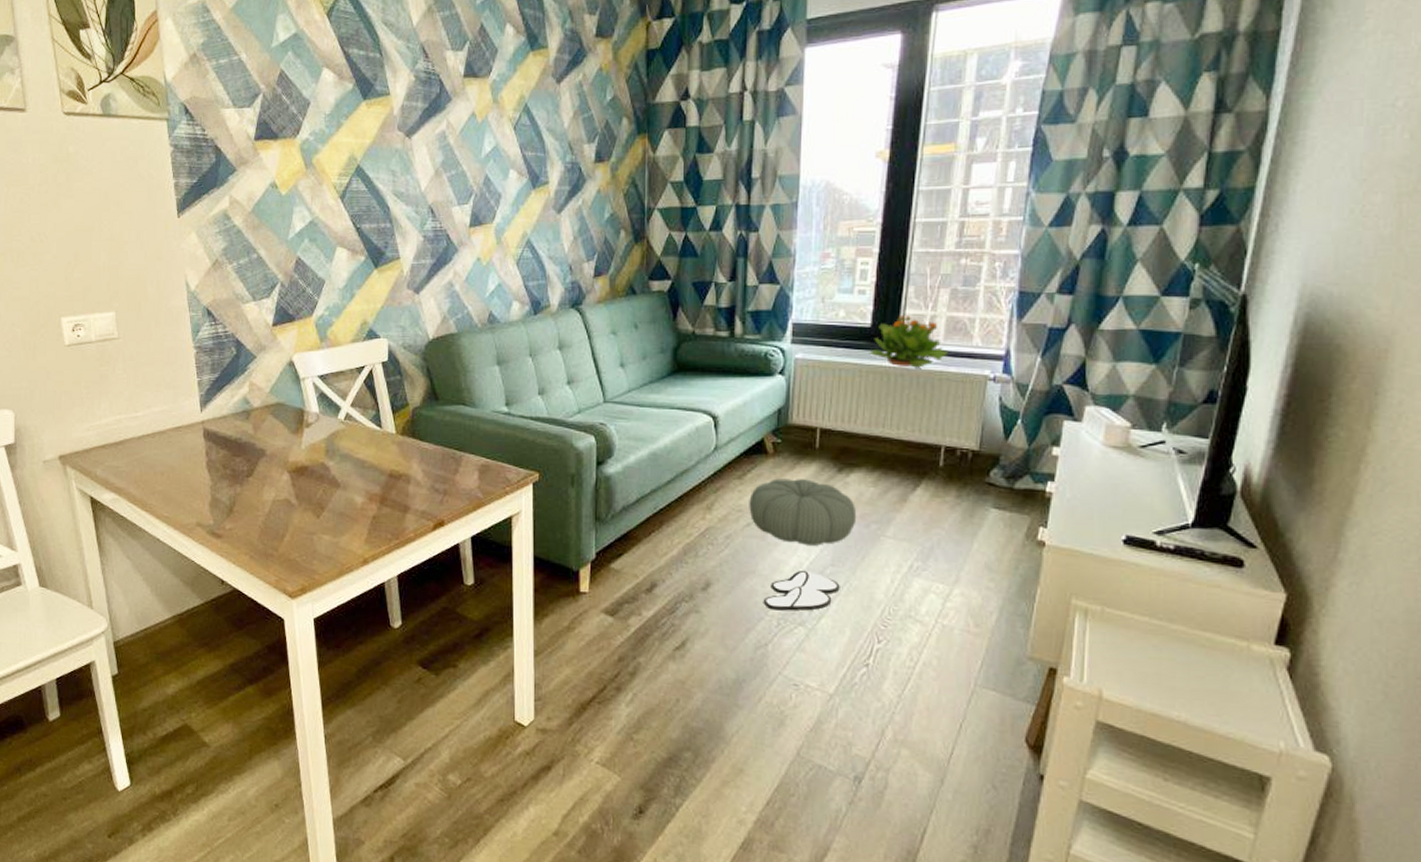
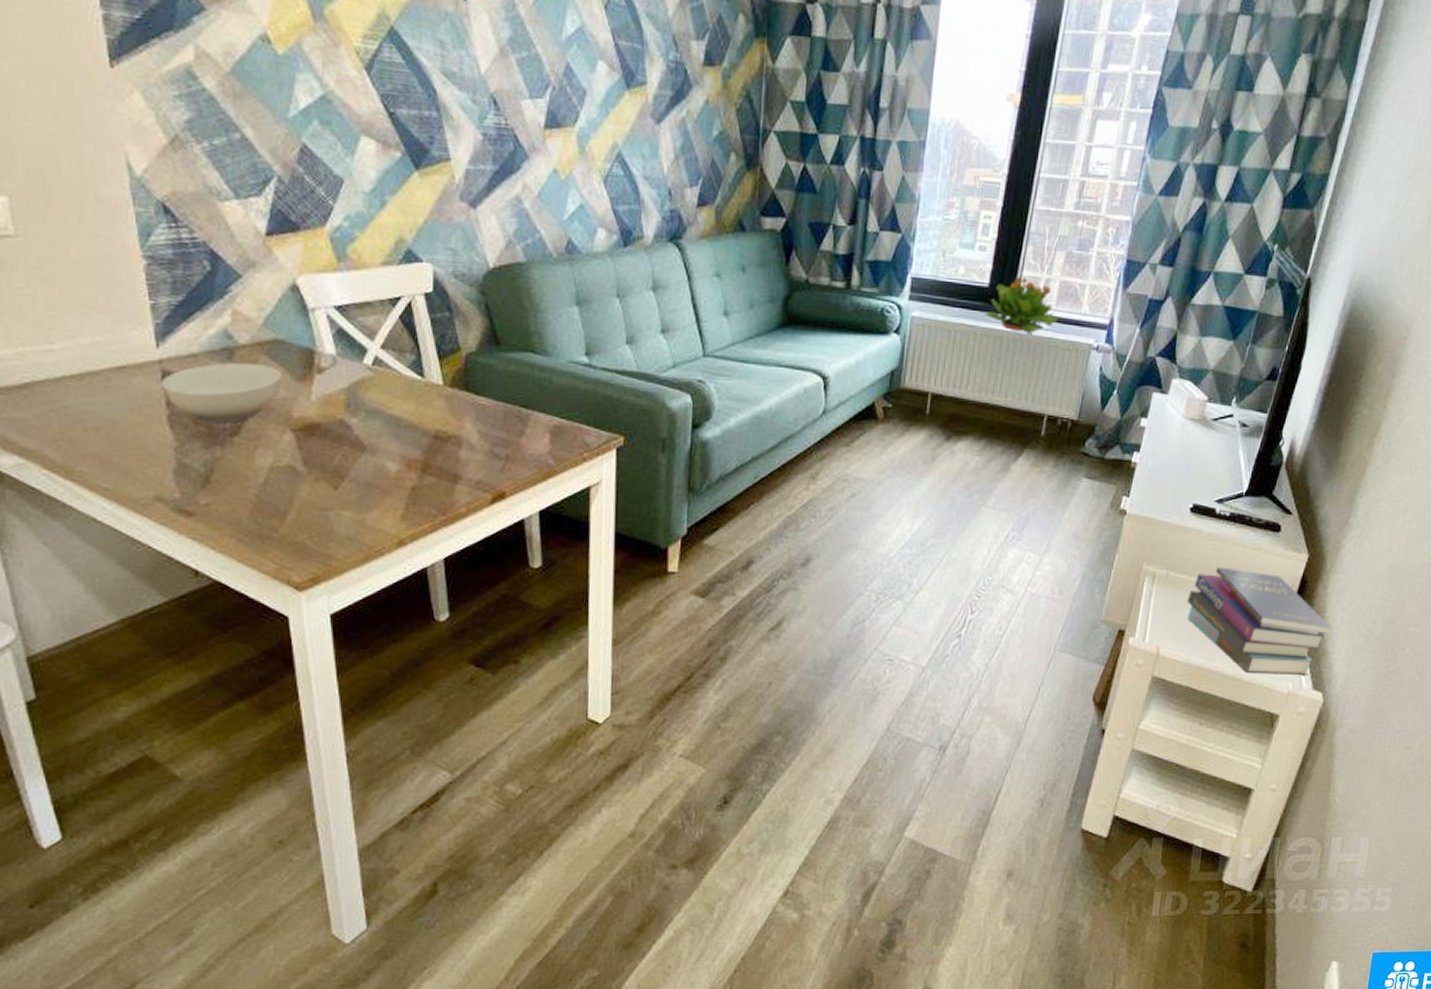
bowl: none [203,421,282,467] -> present [161,362,283,423]
pouf: present [749,478,857,546] -> none [855,446,961,517]
slippers: present [764,570,840,611] -> none [864,542,940,585]
books: none [1130,604,1333,734] -> present [1187,567,1333,676]

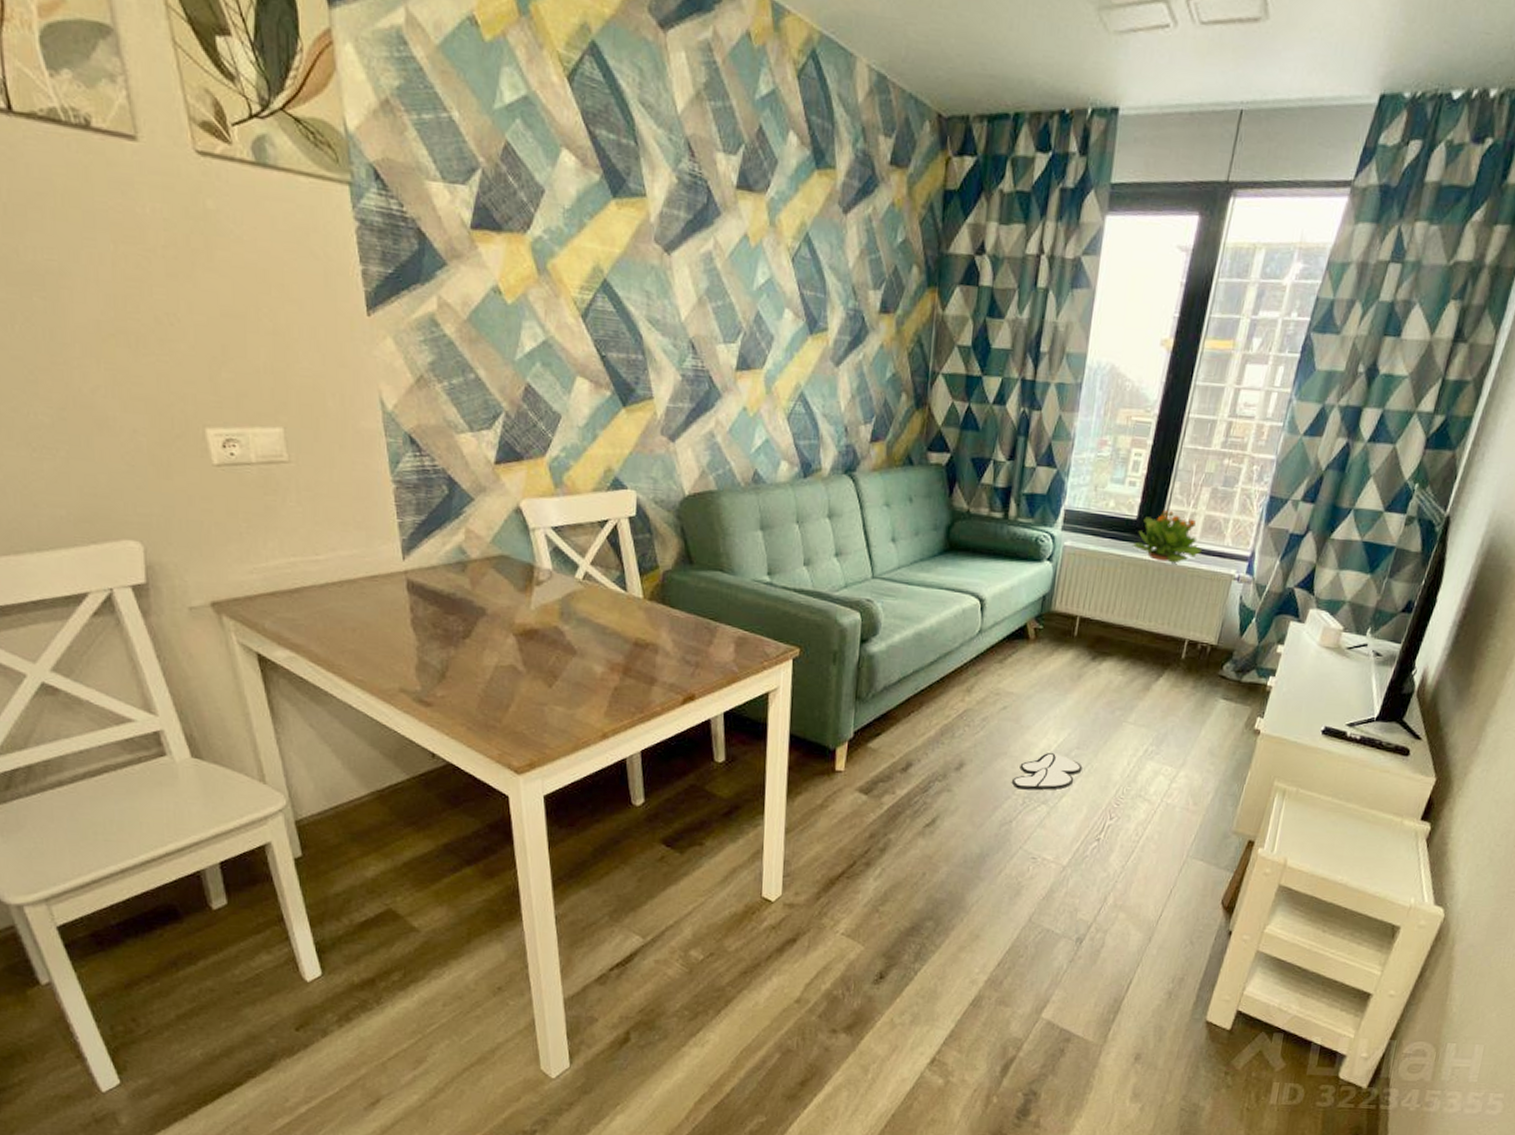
bowl: present [161,362,283,423] -> none [406,574,507,627]
slippers: none [864,542,940,585] -> present [1012,752,1083,790]
books: present [1187,567,1333,676] -> none [1315,786,1457,892]

